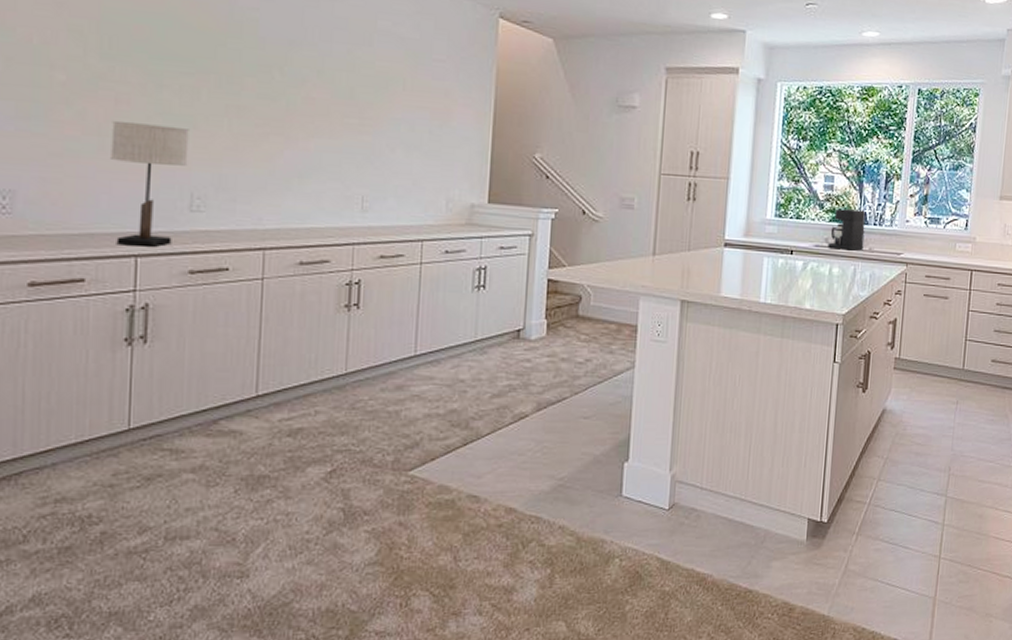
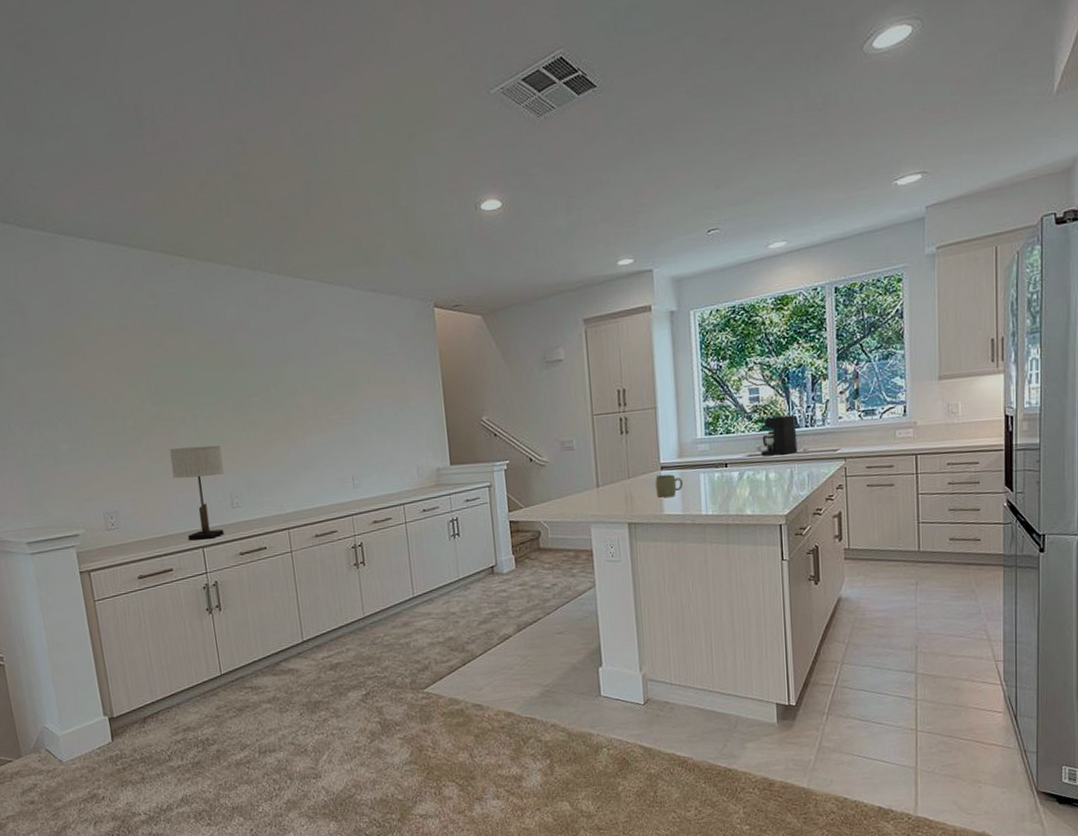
mug: none [716,253,746,278] -> present [655,474,684,498]

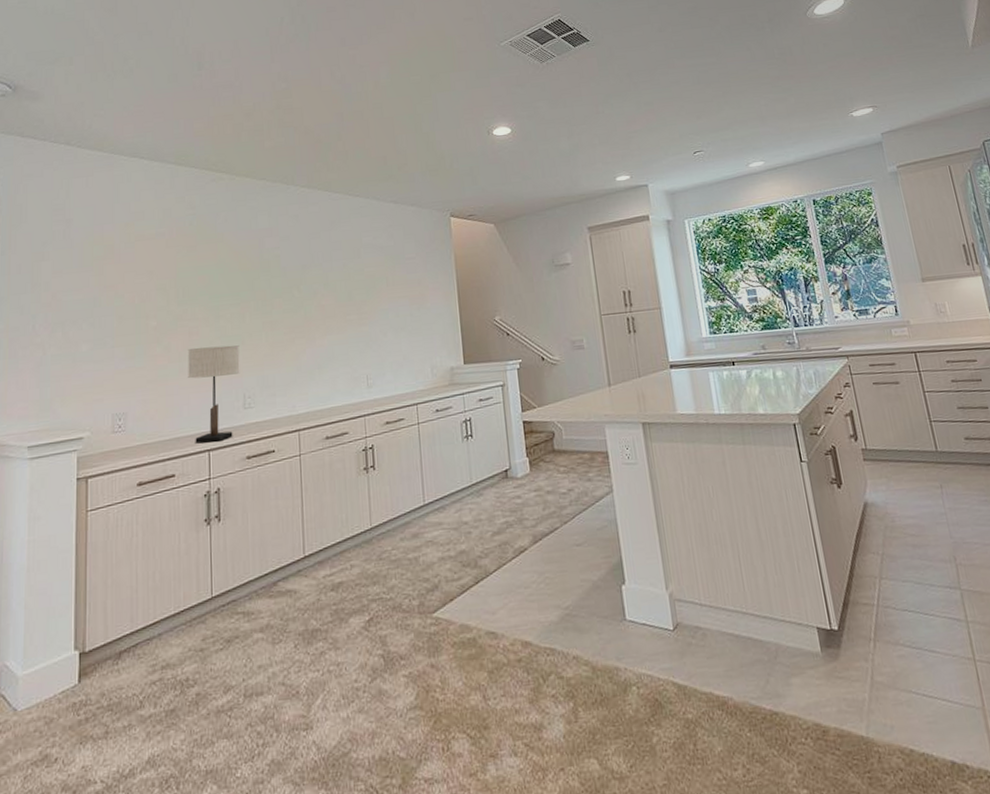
mug: present [655,474,684,498] -> none [665,373,694,396]
coffee maker: present [761,414,798,457] -> none [764,314,801,355]

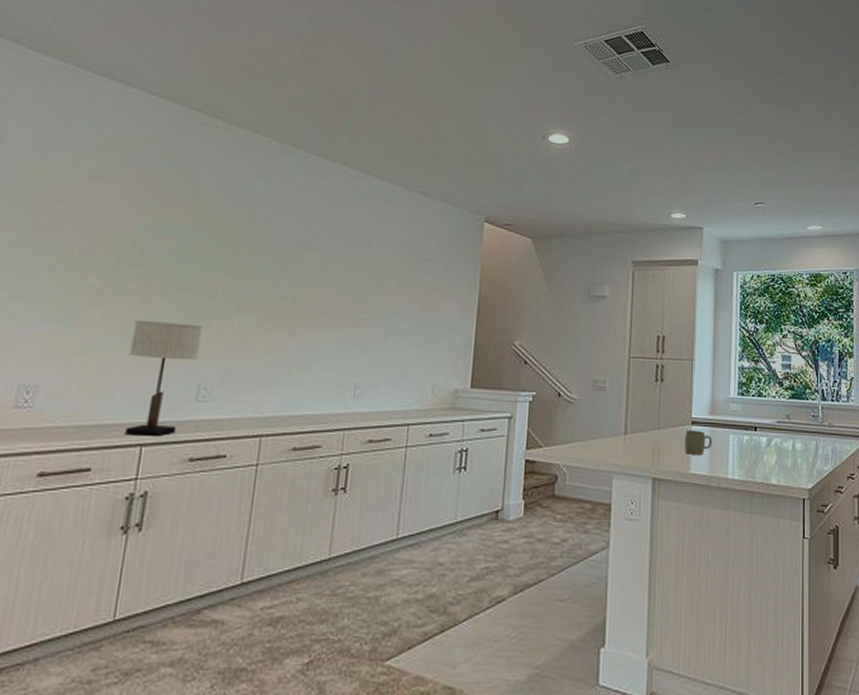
mug: none [665,373,694,396] -> present [685,430,713,455]

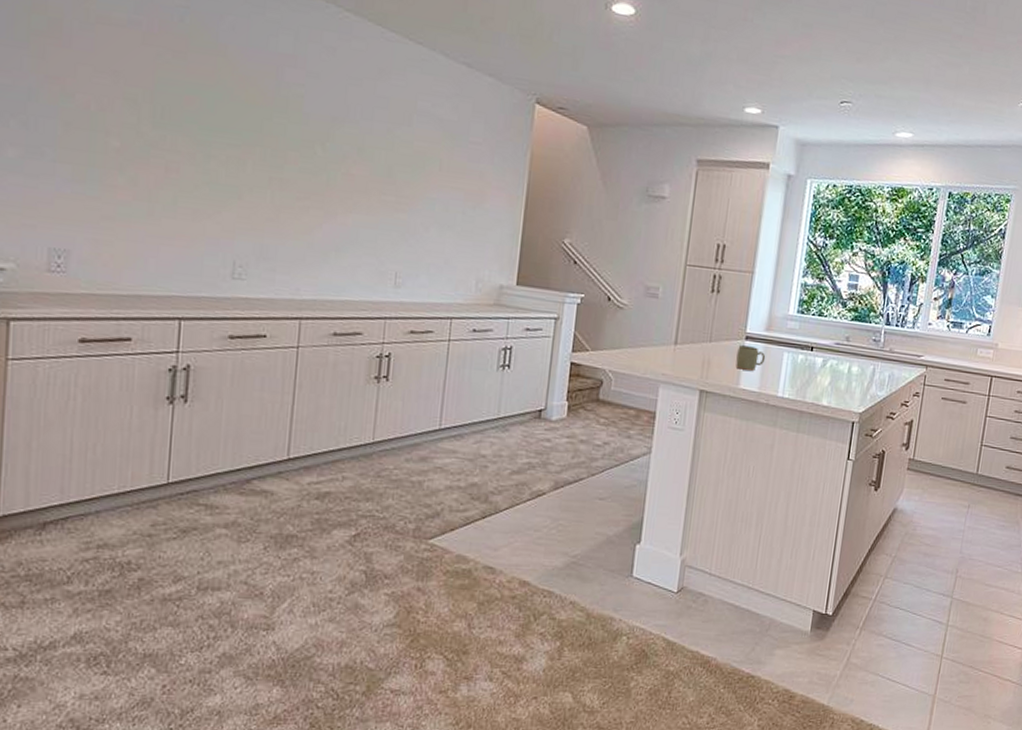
table lamp: present [124,319,203,438] -> none [159,187,234,313]

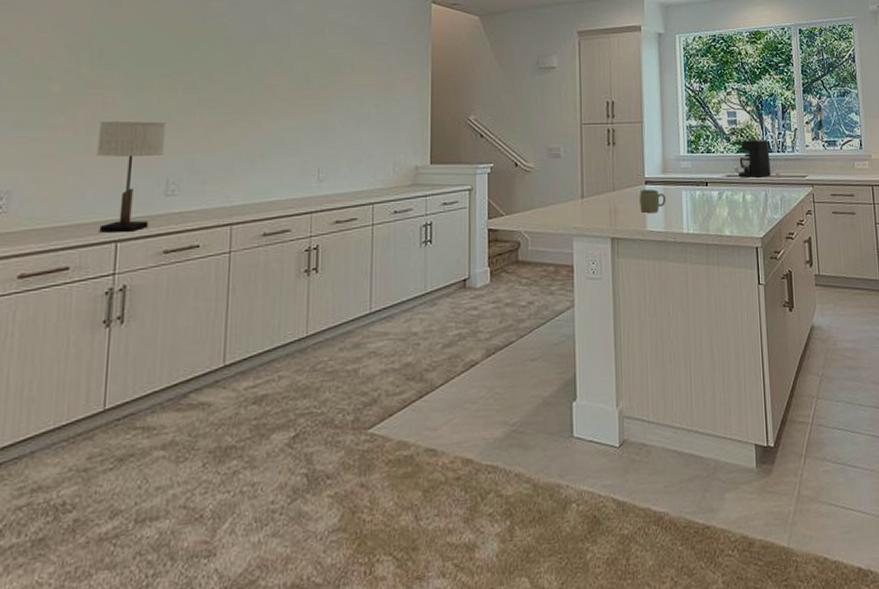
table lamp: none [159,187,234,313] -> present [97,120,166,233]
coffee maker: none [848,308,888,352] -> present [739,140,771,179]

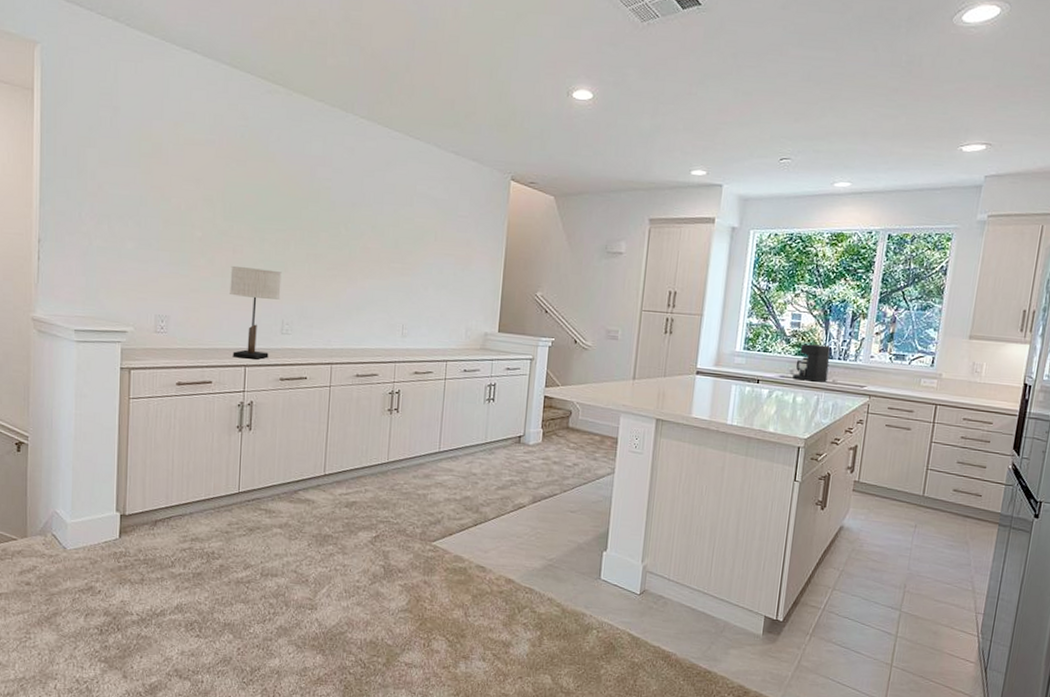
mug: present [640,190,666,213] -> none [688,379,715,401]

